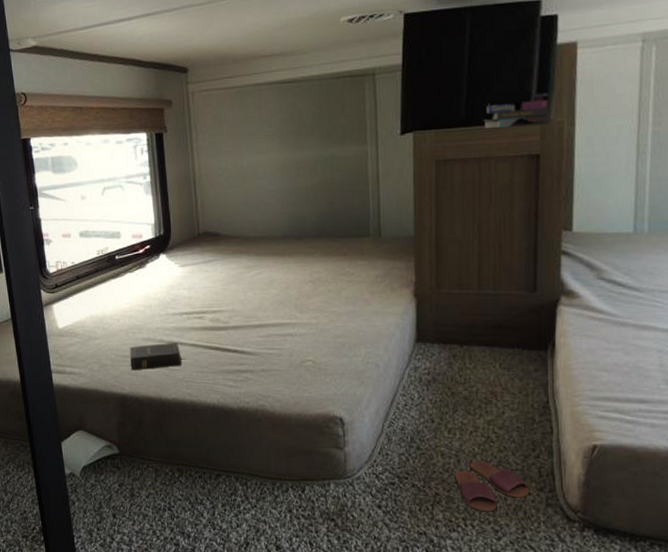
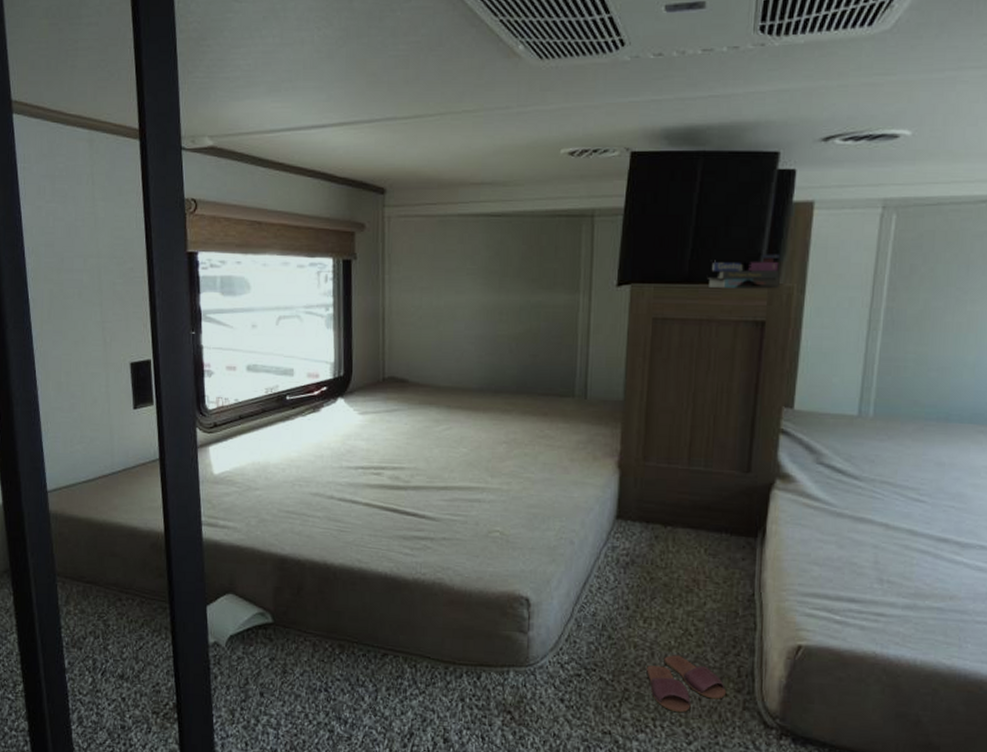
book: present [129,343,186,371] -> none [293,500,358,529]

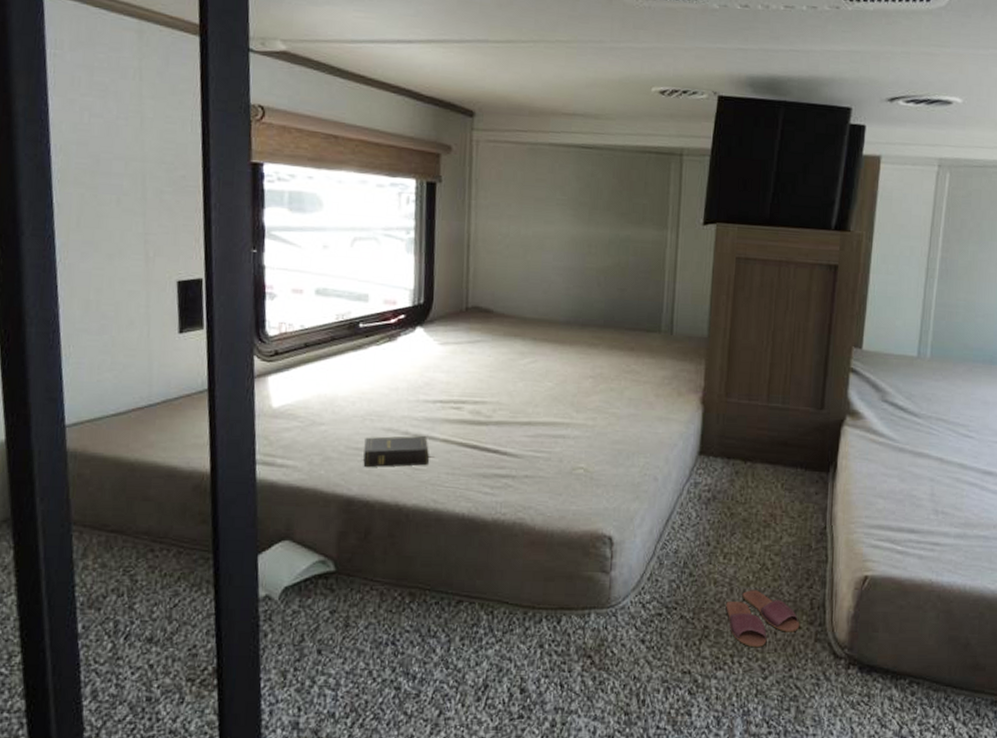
book: none [293,500,358,529] -> present [362,436,434,468]
books: present [706,254,781,289] -> none [786,201,852,236]

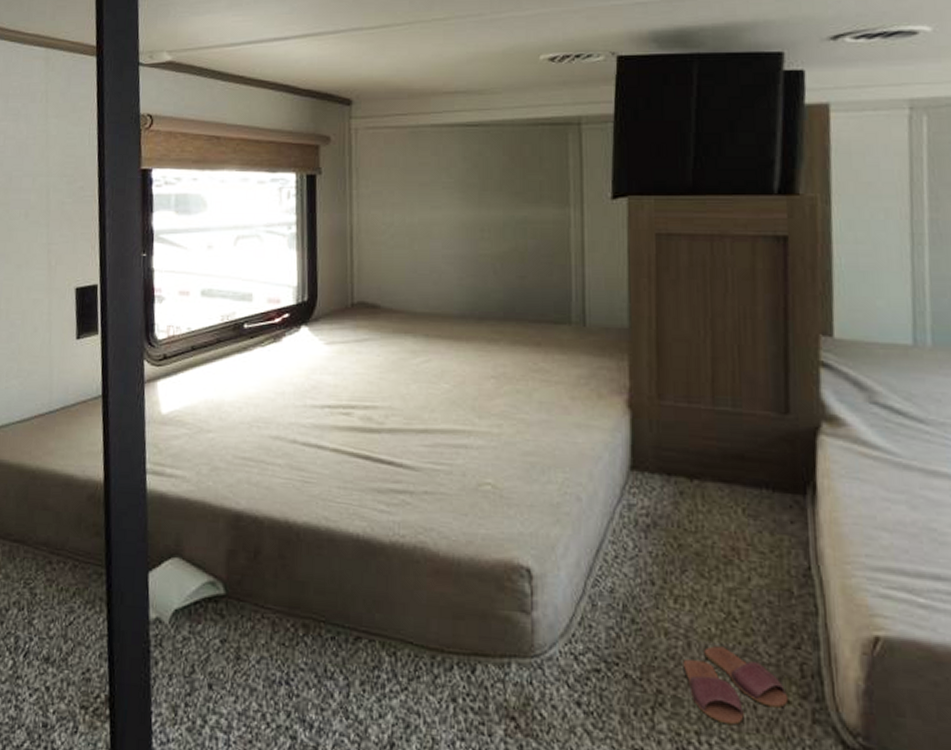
book: present [362,436,434,468] -> none [250,444,324,480]

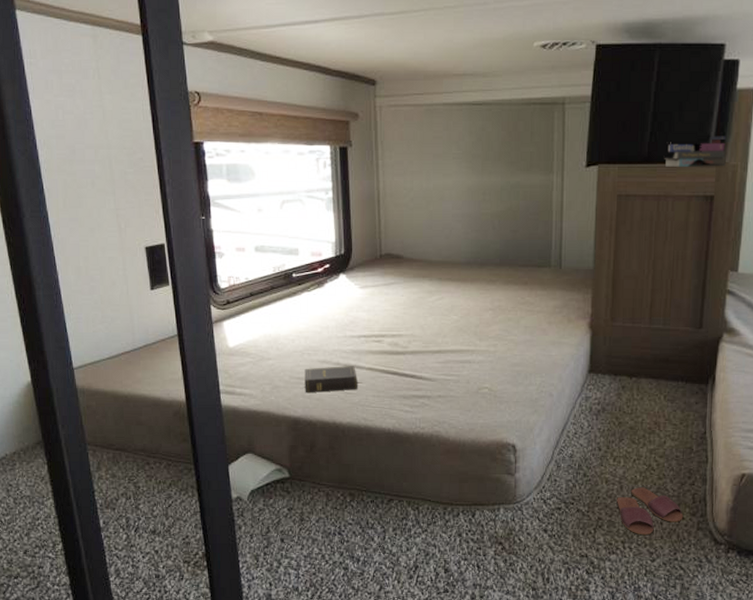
book: none [250,444,324,480] -> present [304,366,362,394]
books: none [714,161,801,201] -> present [663,136,727,168]

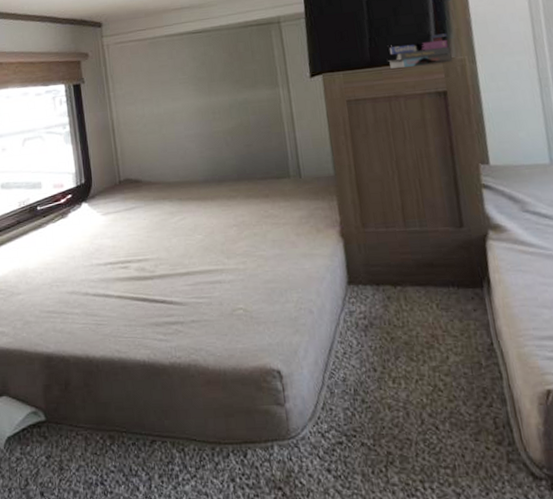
book: present [304,366,362,394] -> none [54,295,112,327]
slippers: present [617,487,684,536] -> none [405,412,488,472]

